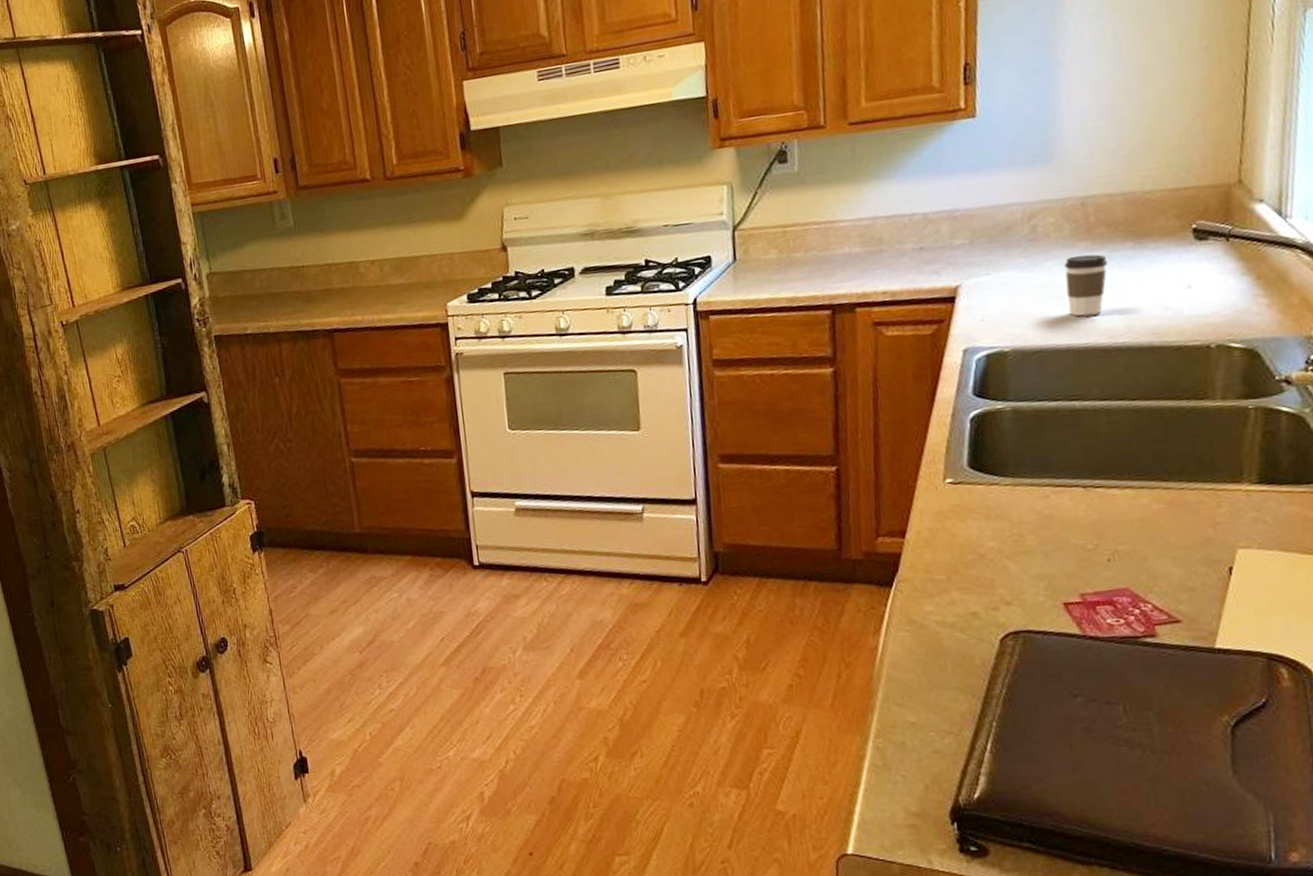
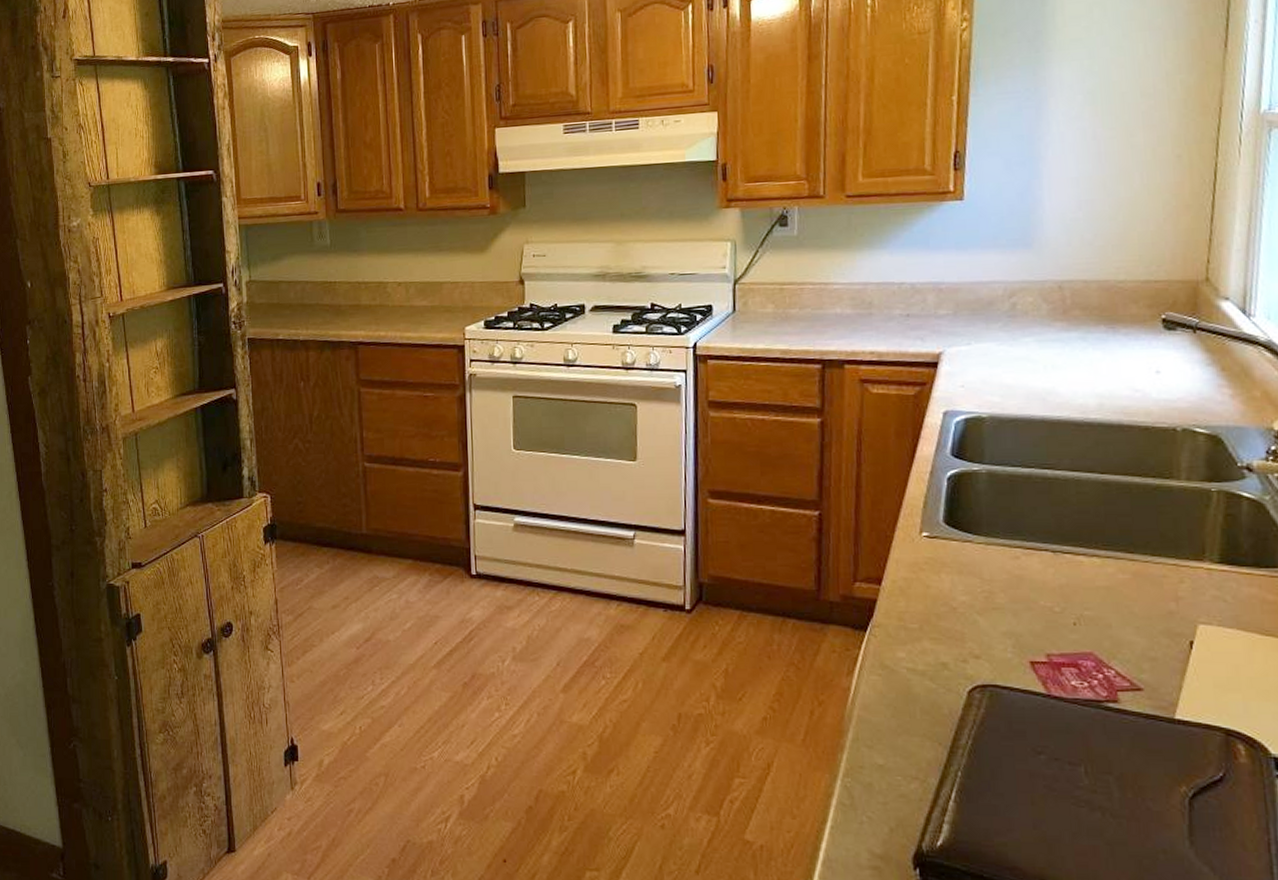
coffee cup: present [1064,254,1108,317] -> none [1040,334,1082,391]

